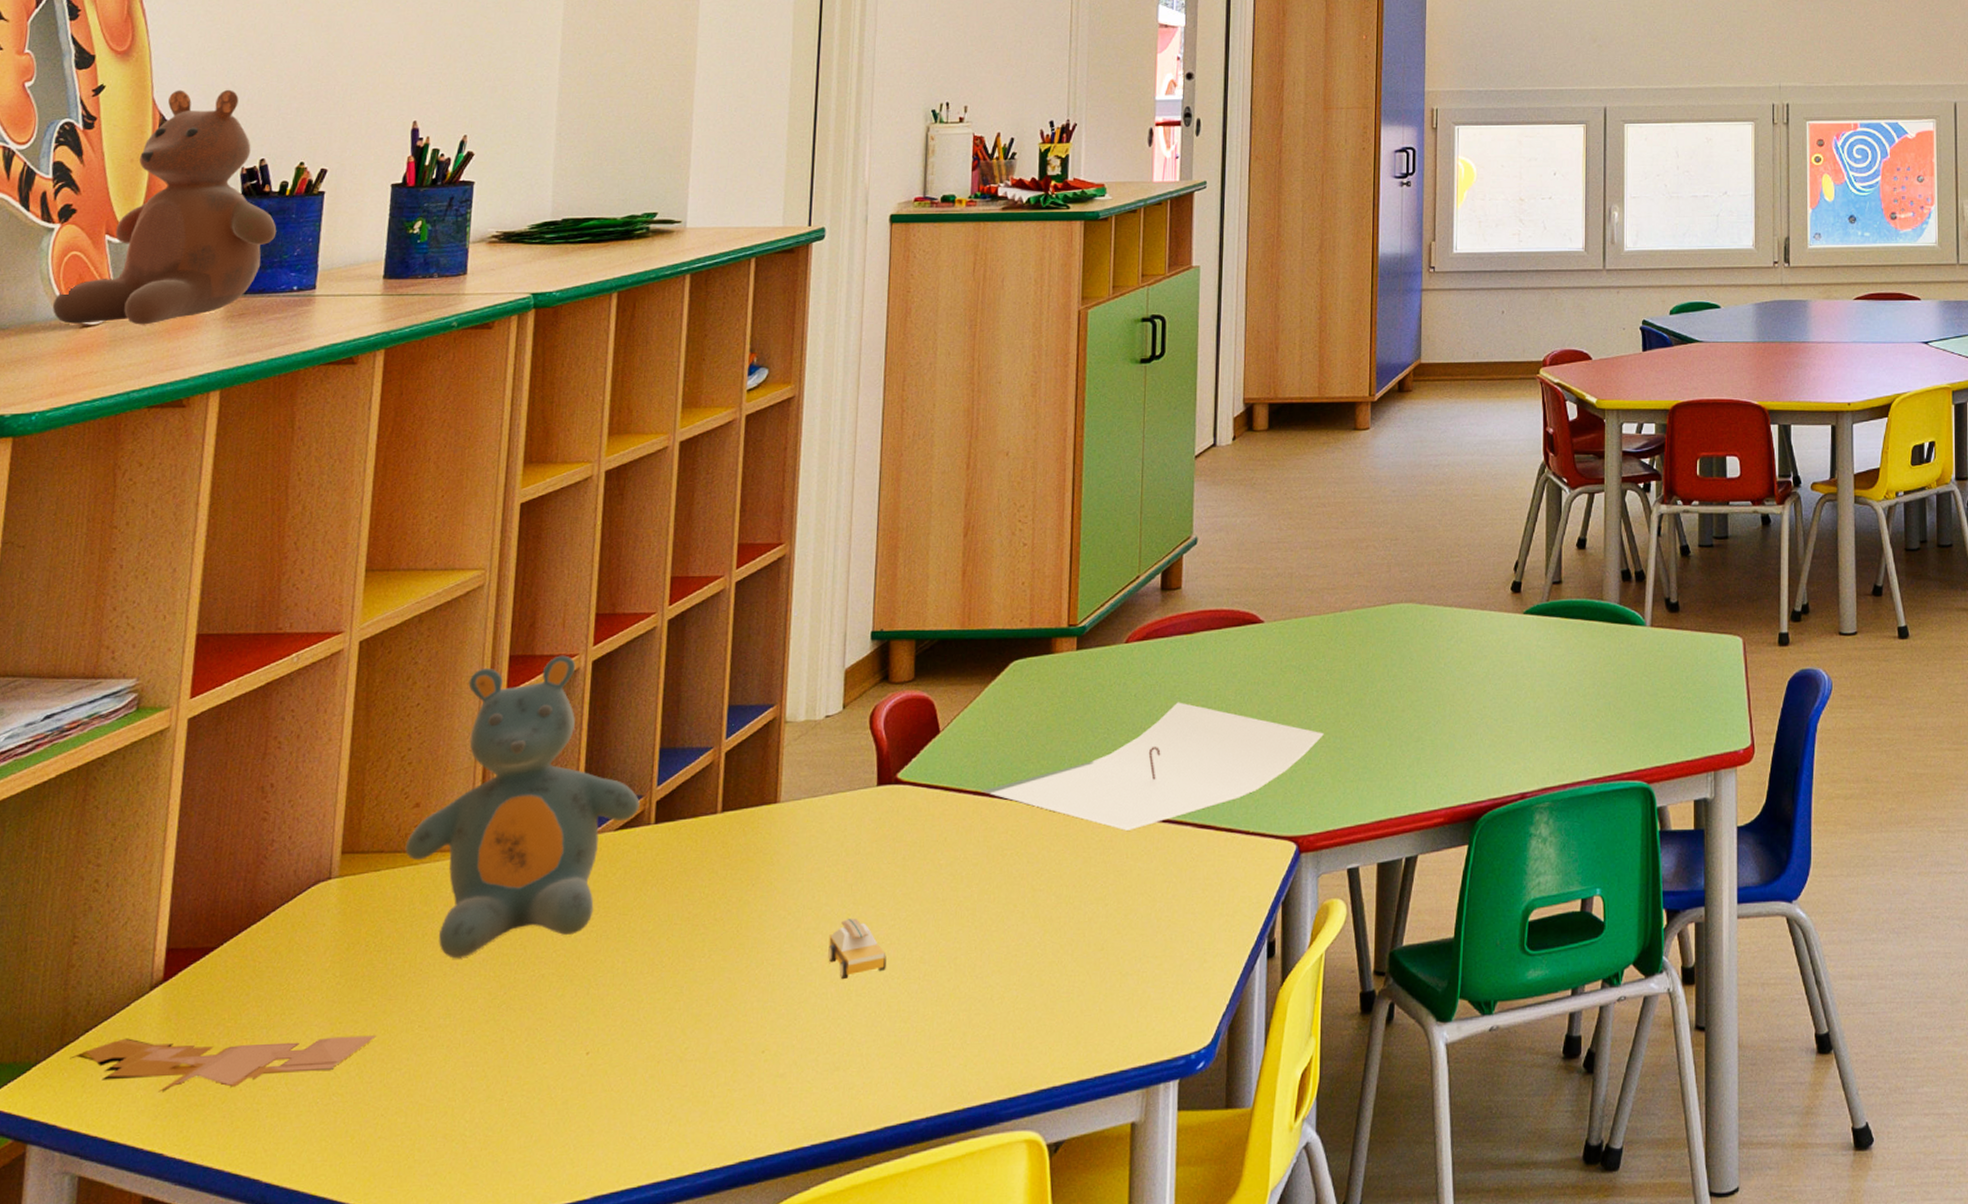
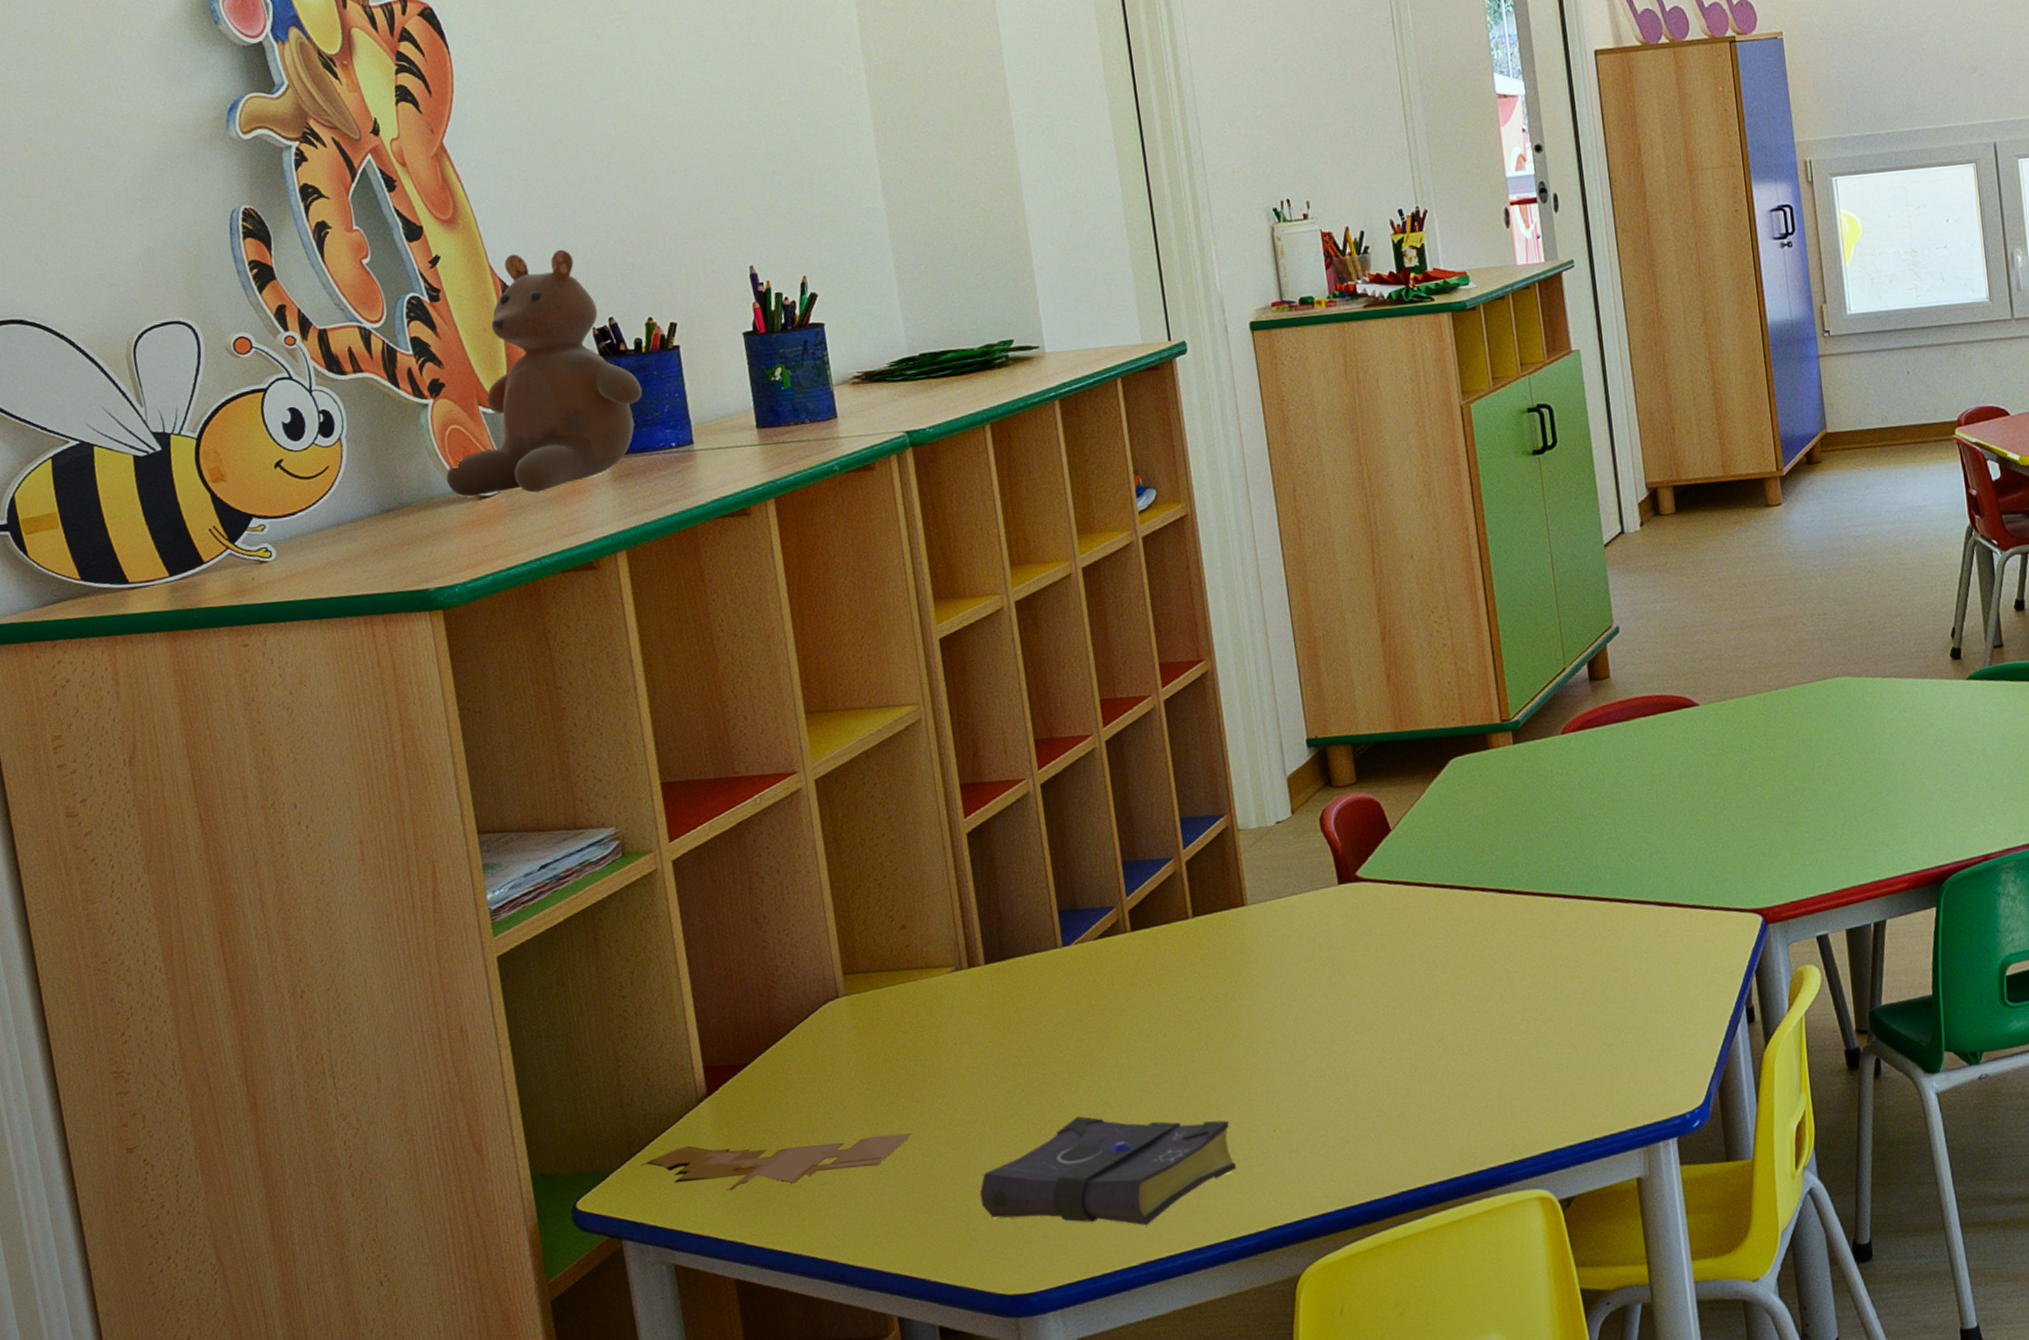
stuffed animal: present [405,655,640,959] -> none [900,780,1114,1062]
book: none [433,1025,718,1153] -> present [979,1116,1237,1225]
toy car: present [828,918,886,980] -> none [1317,1007,1377,1063]
paper sheet: present [981,702,1324,831] -> none [1441,787,1775,913]

